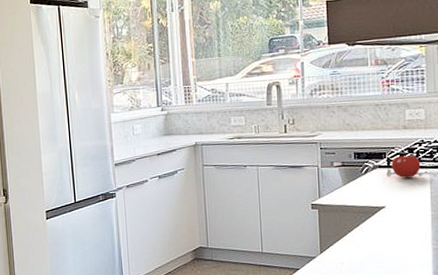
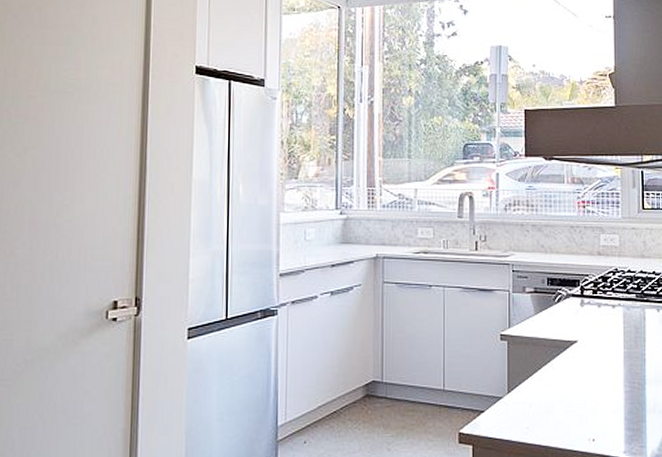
fruit: present [391,152,421,178] -> none [585,281,614,309]

